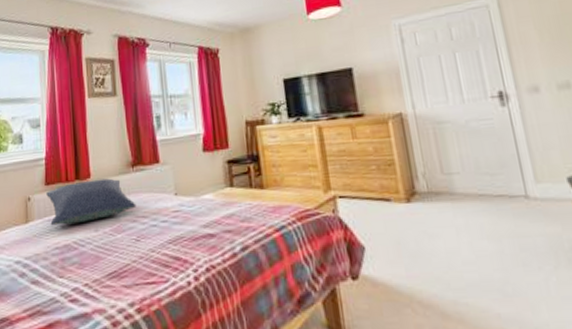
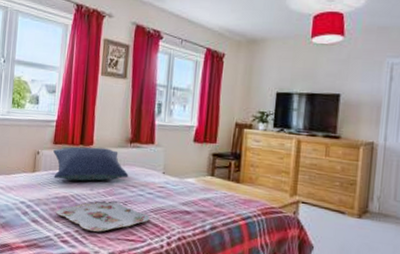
serving tray: none [58,240,169,281] -> present [55,201,150,232]

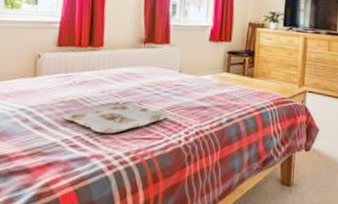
pillow: present [53,146,129,182] -> none [57,48,144,84]

